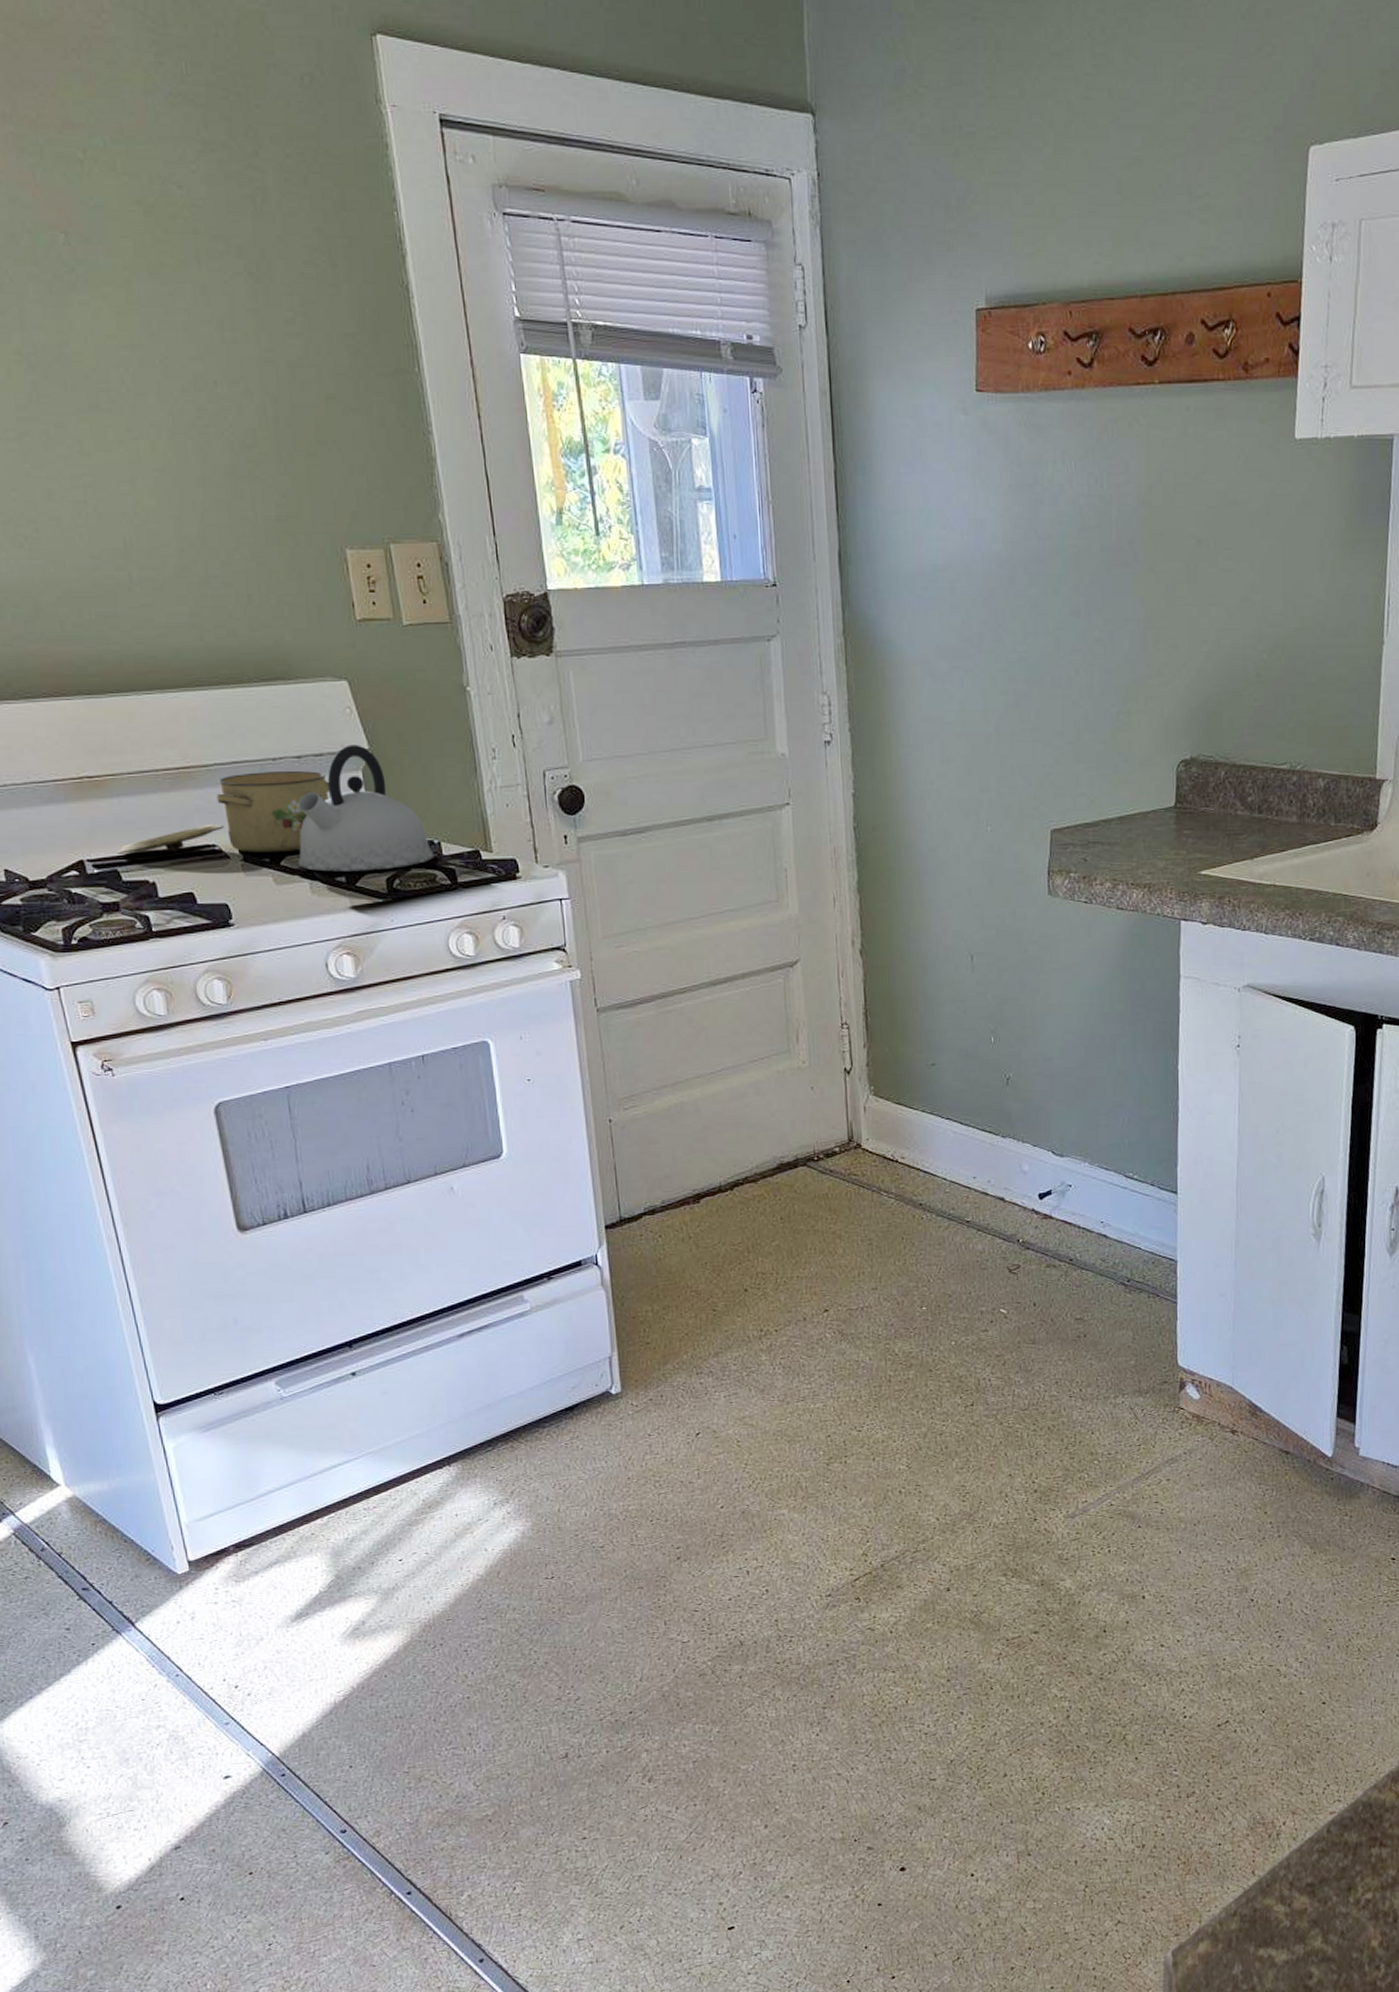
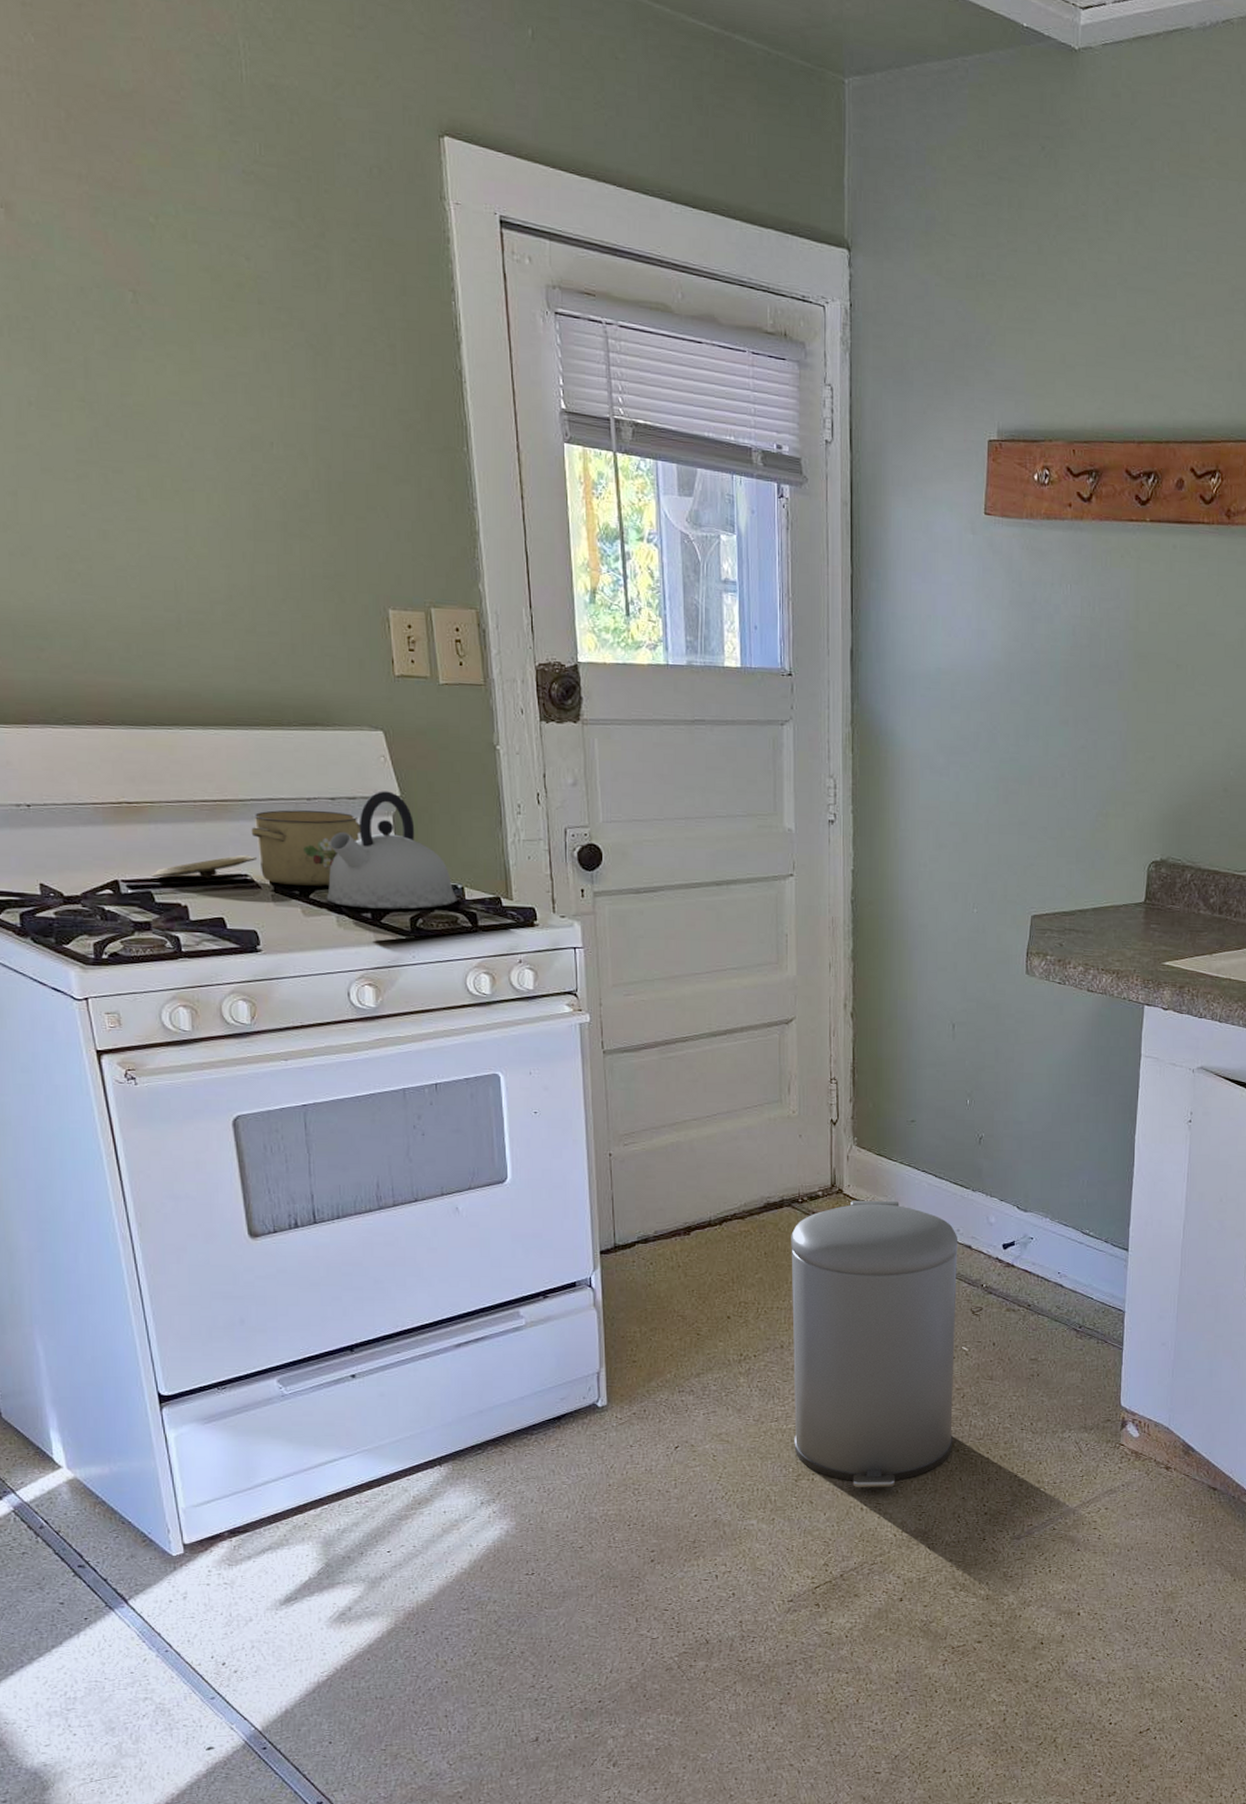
pedal bin: none [808,1153,995,1470] -> present [791,1200,957,1488]

